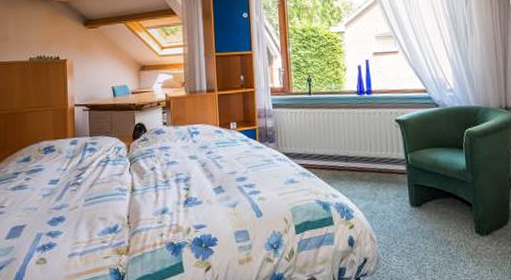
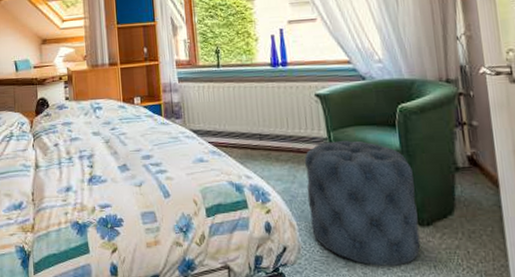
ottoman: none [385,161,481,272] -> present [305,140,421,266]

